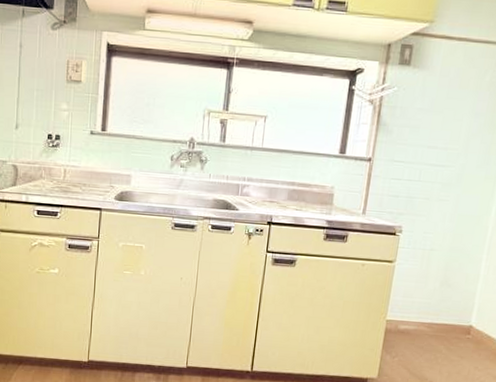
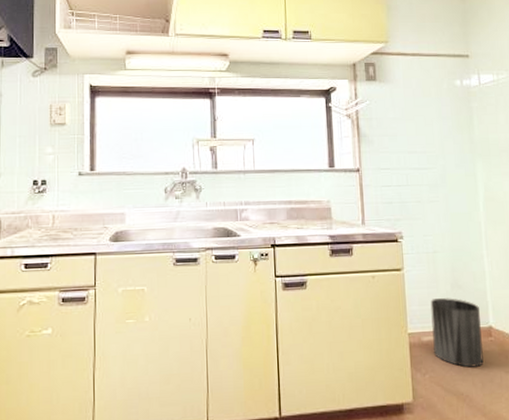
trash can: none [407,293,464,359] -> present [430,298,484,368]

